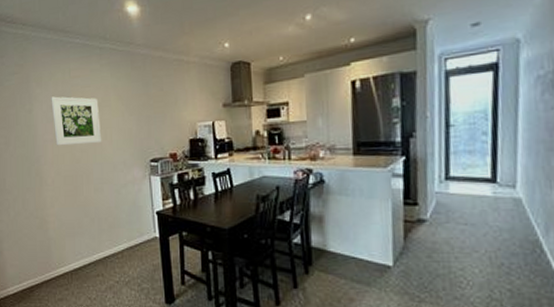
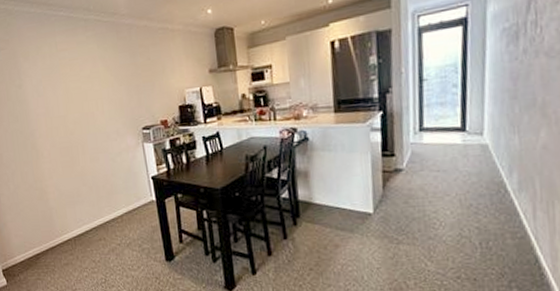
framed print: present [51,96,102,146] -> none [40,70,94,119]

